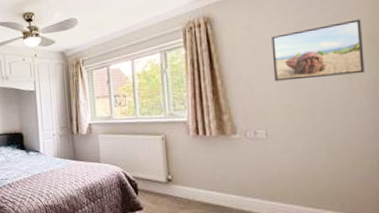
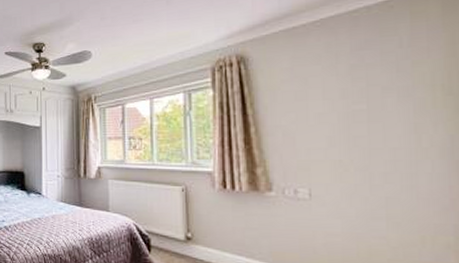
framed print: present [271,19,365,82] -> none [318,65,438,133]

